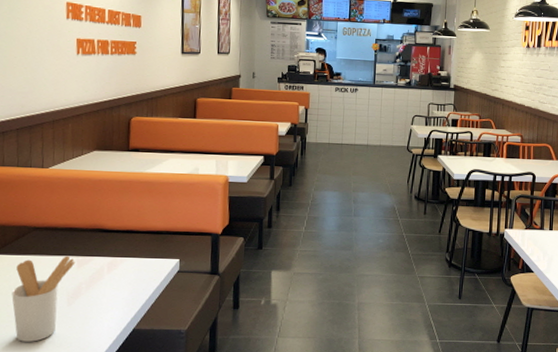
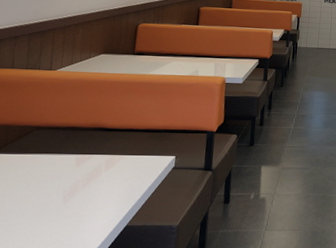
utensil holder: present [12,256,76,342] -> none [7,154,75,241]

